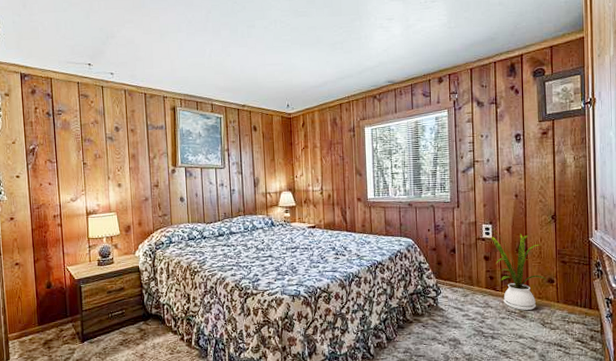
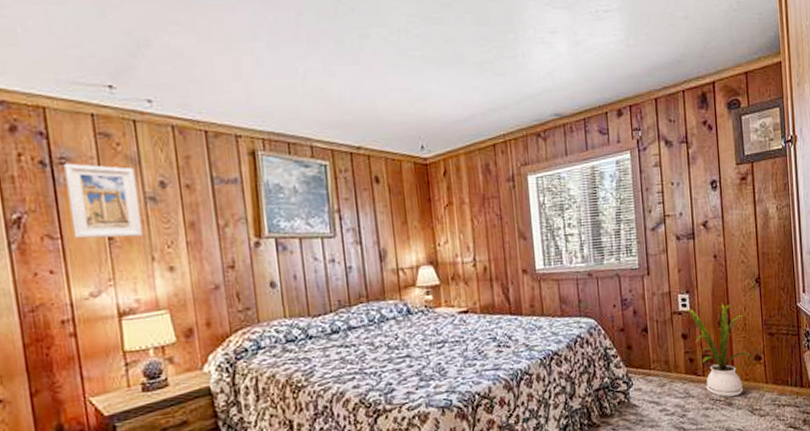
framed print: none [61,114,104,163] -> present [64,163,144,239]

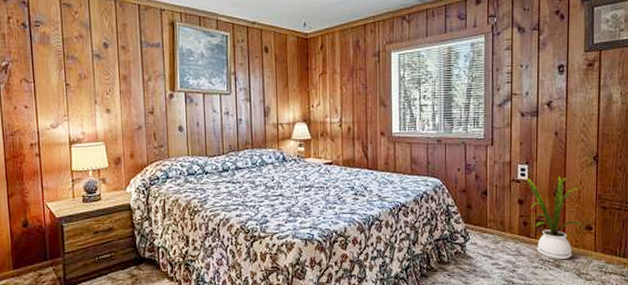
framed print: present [64,163,144,239] -> none [38,25,90,84]

